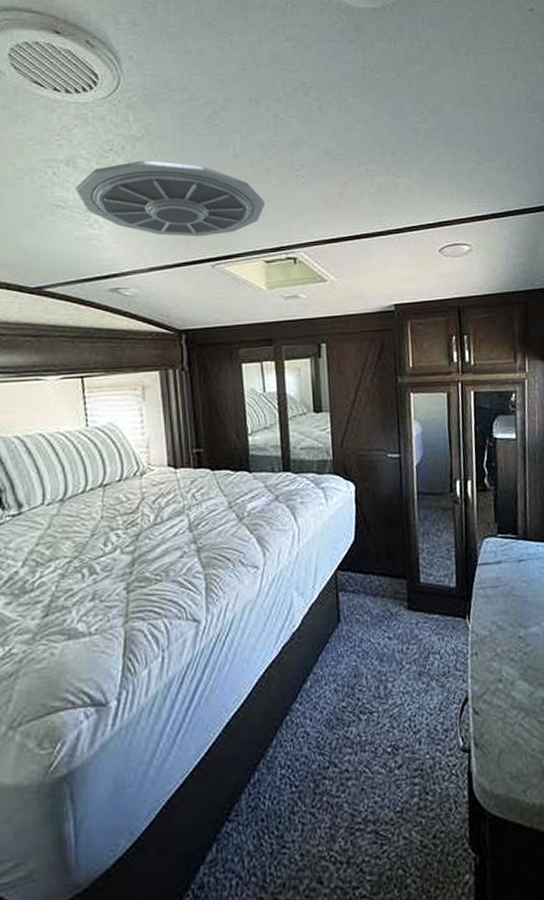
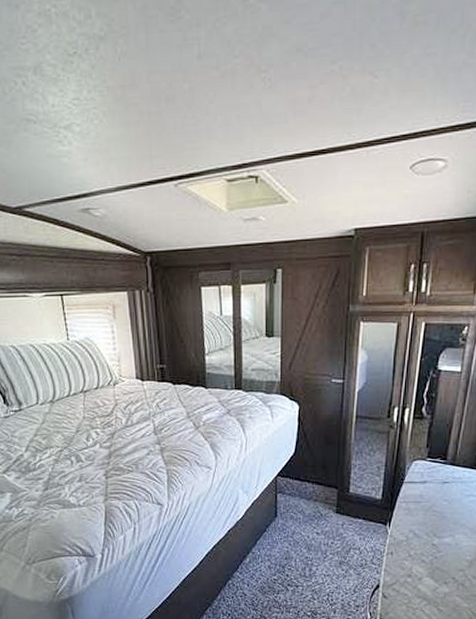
ceiling vent: present [75,160,266,237] -> none [44,64,230,153]

